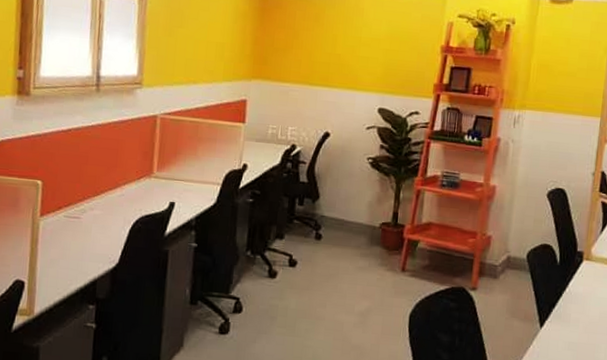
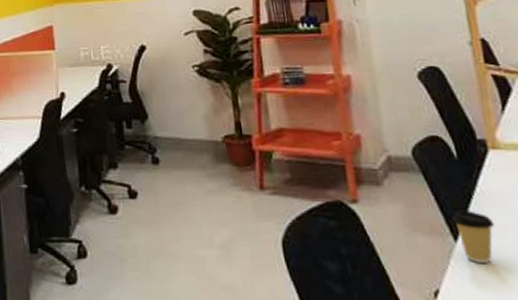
coffee cup: none [543,304,572,346] -> present [452,209,495,264]

